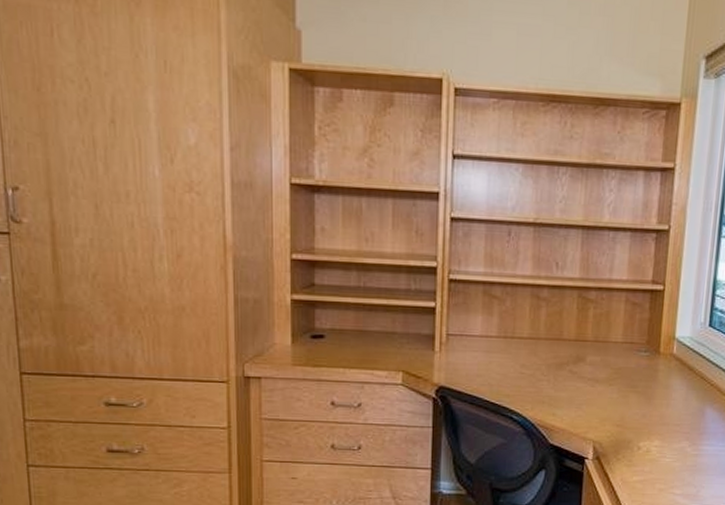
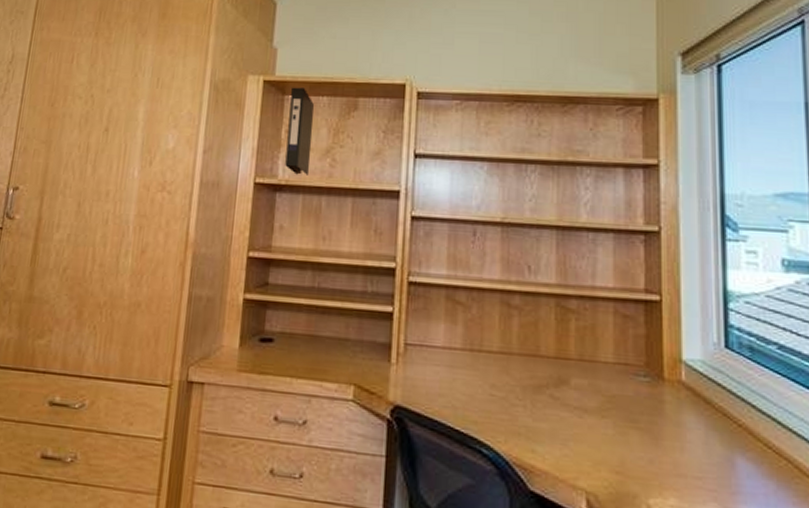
binder: none [321,77,348,176] -> present [285,87,315,175]

